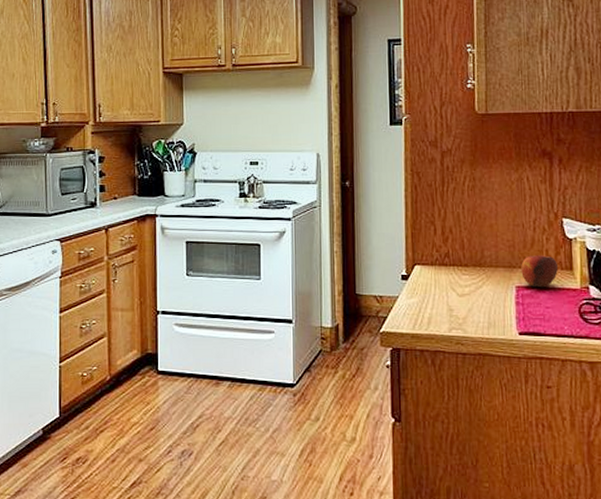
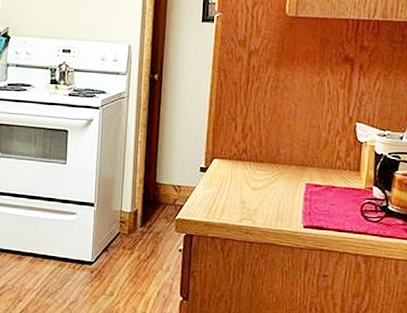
apple: present [521,255,558,288] -> none [312,156,346,186]

